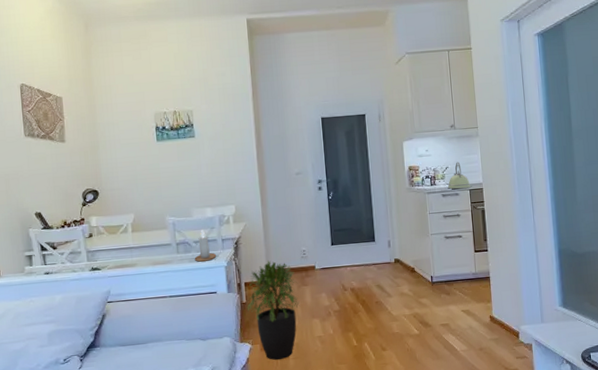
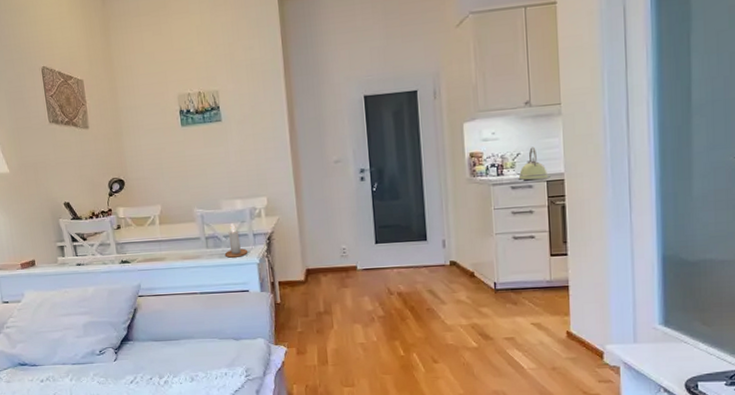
potted plant: present [246,260,300,360] -> none [281,258,339,365]

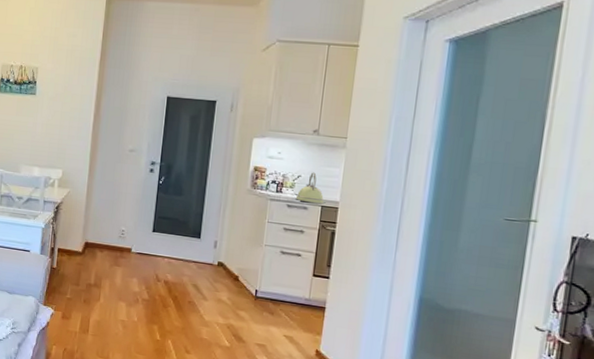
candle: present [224,223,247,258] -> none [14,187,36,219]

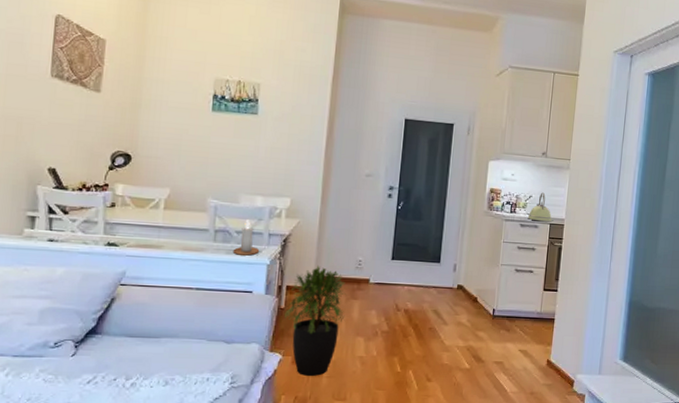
candle: none [14,187,36,219] -> present [233,219,259,256]
potted plant: none [55,231,110,333] -> present [284,265,346,376]

